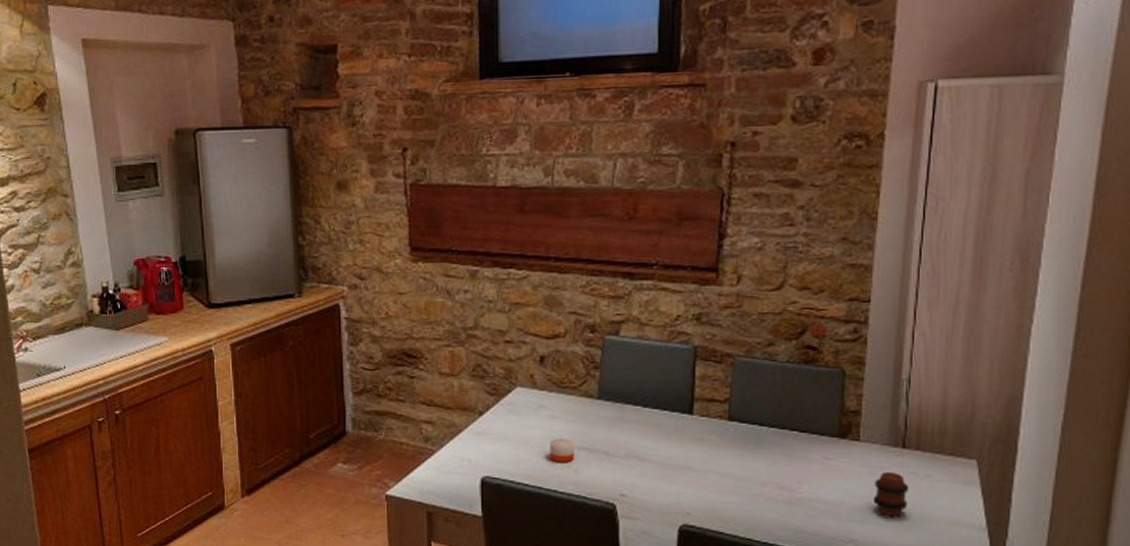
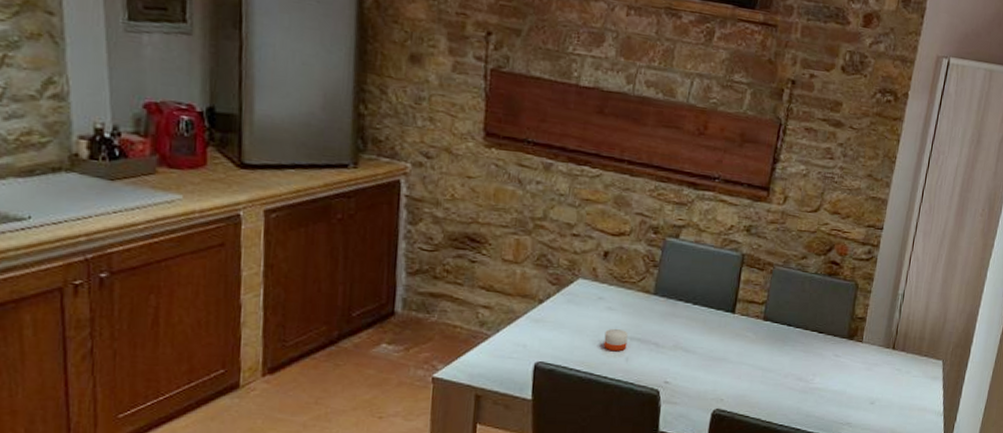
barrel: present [873,472,908,516] -> none [866,368,893,404]

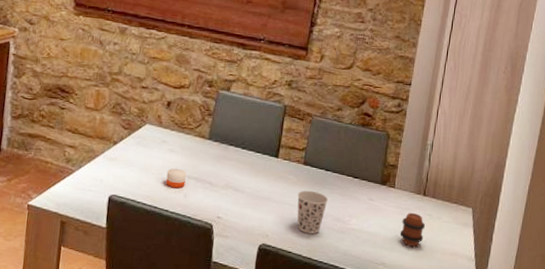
cup: none [755,348,791,396] -> present [297,190,329,234]
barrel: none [866,368,893,404] -> present [400,213,425,247]

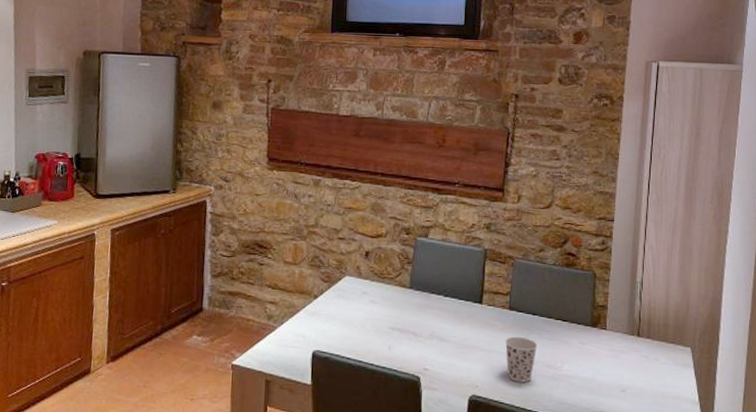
candle: present [166,168,186,188] -> none [369,319,389,341]
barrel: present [400,213,425,247] -> none [616,356,642,391]

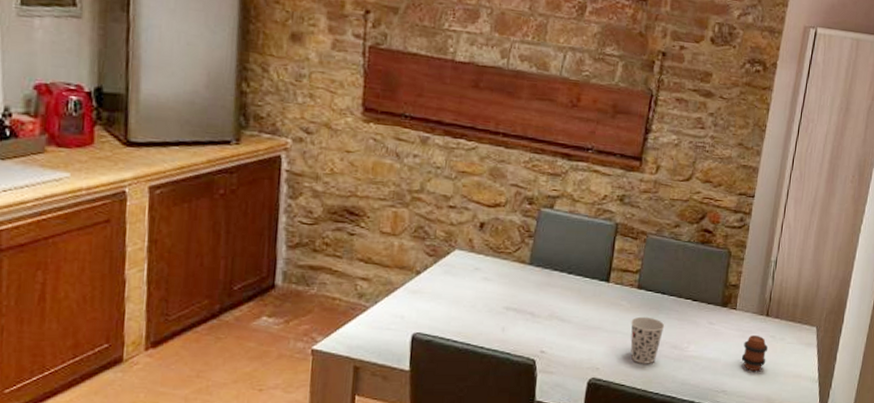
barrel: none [616,356,642,391] -> present [741,335,768,371]

